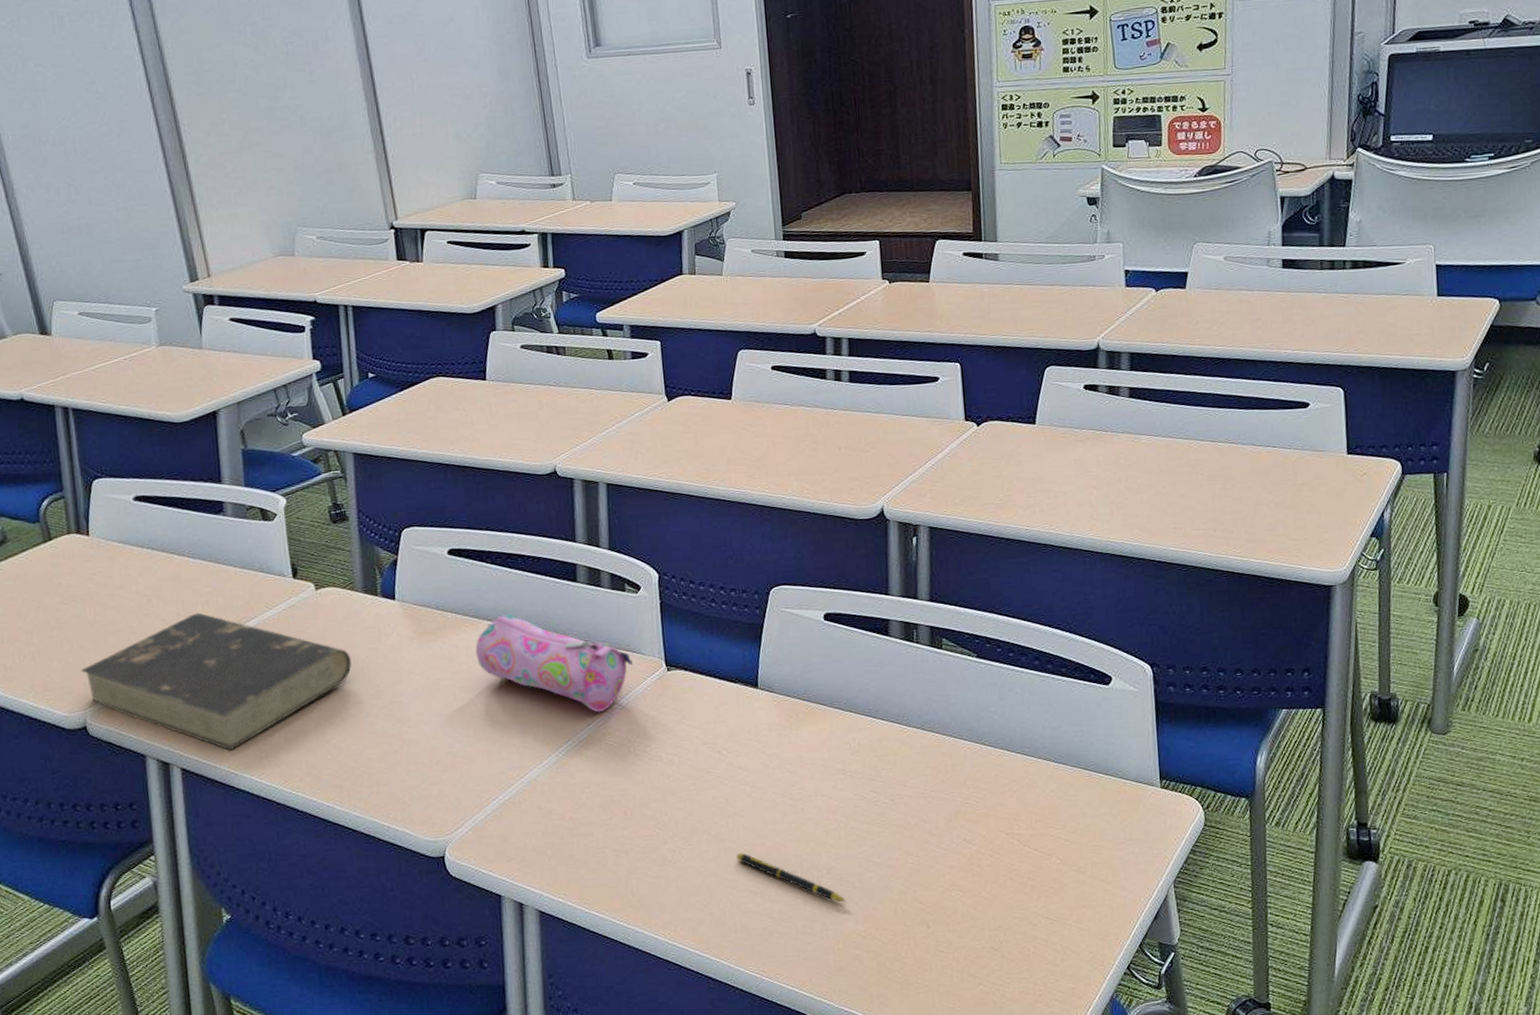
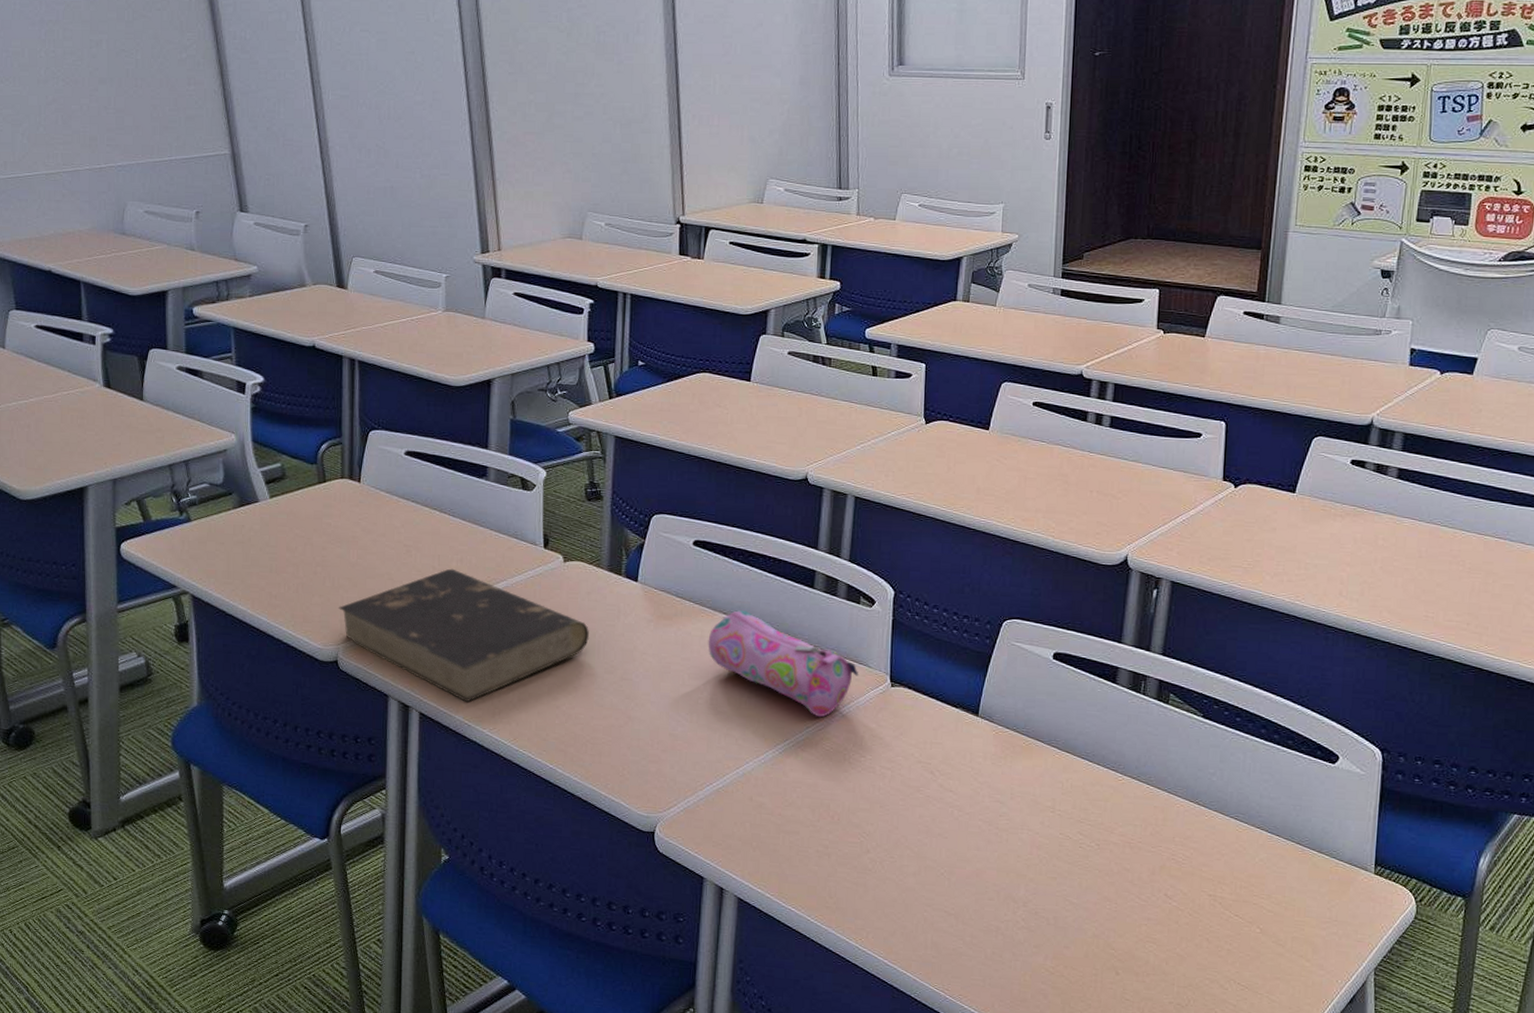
pen: present [735,852,846,902] -> none [935,872,1039,937]

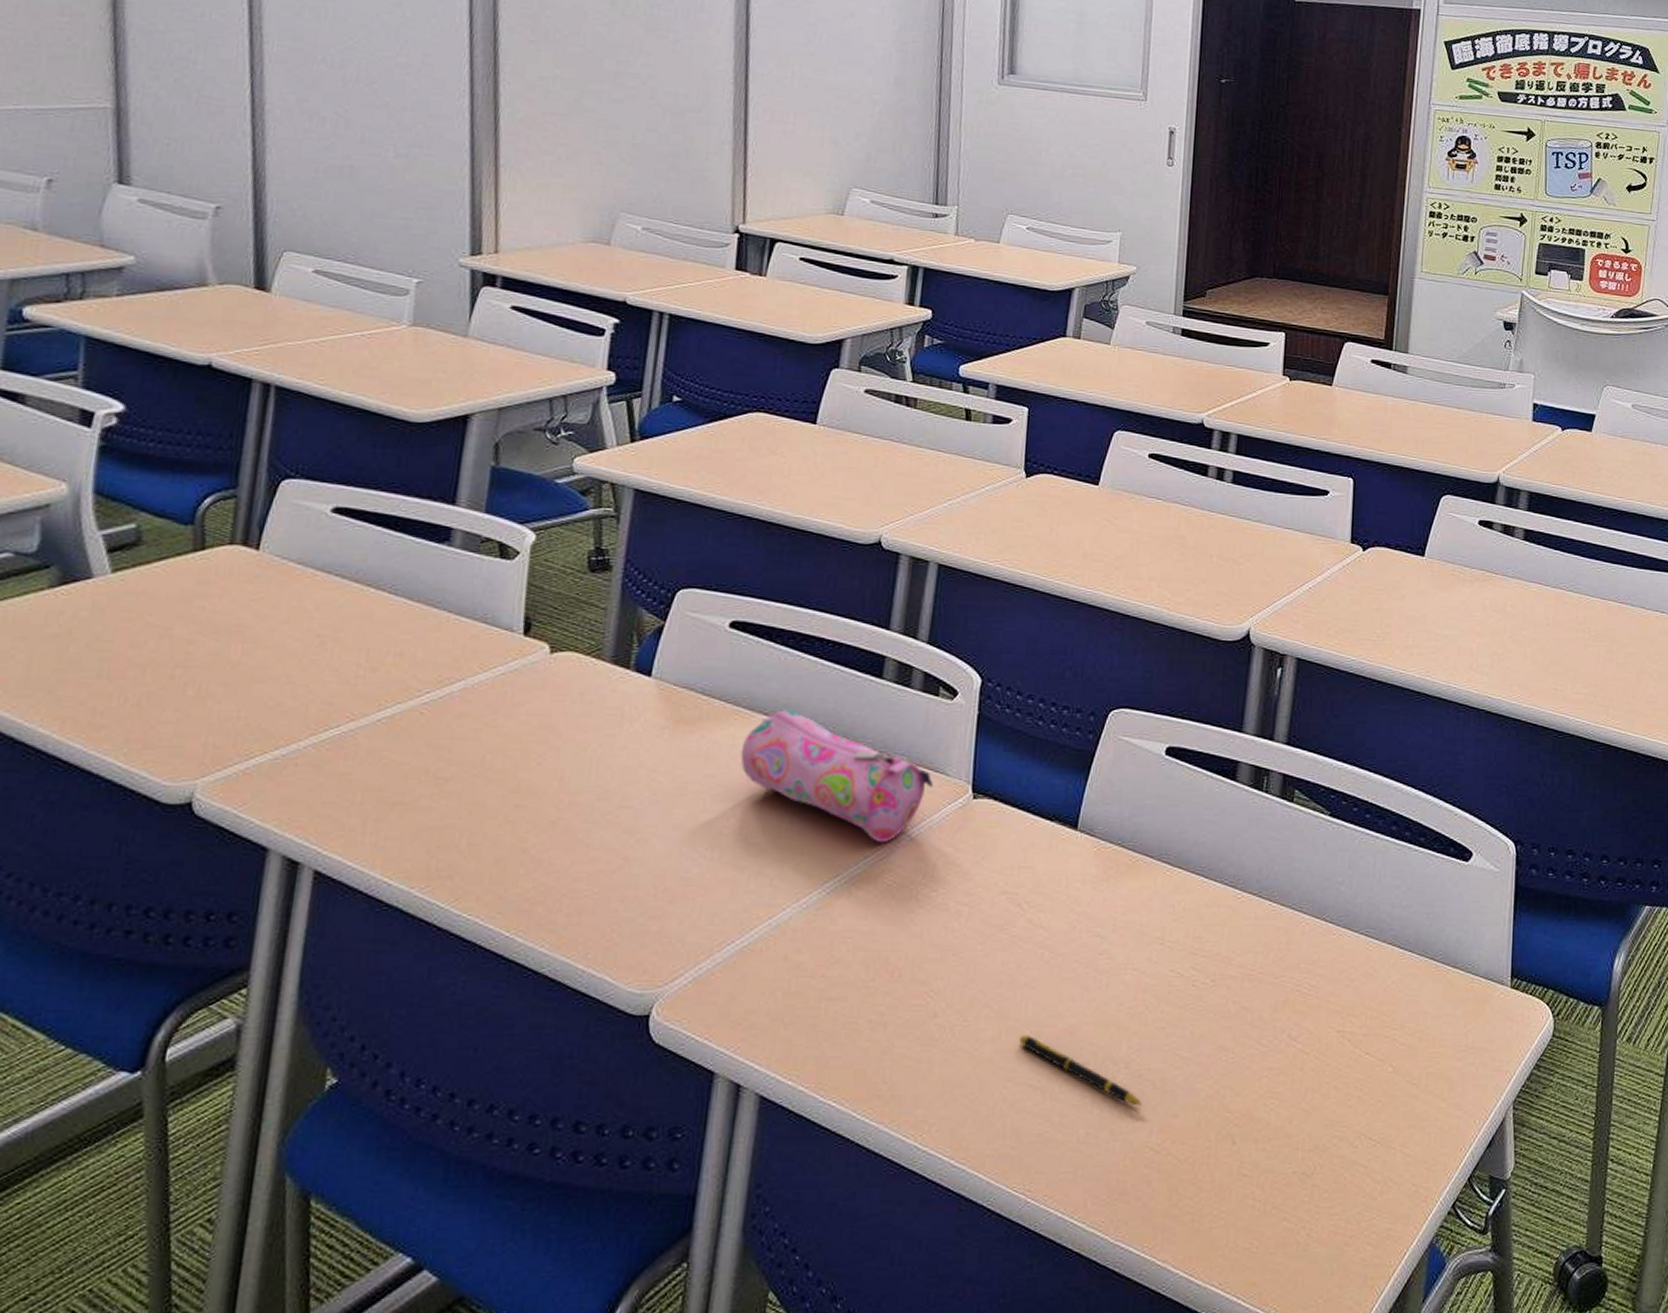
book: present [338,568,589,703] -> none [202,665,579,852]
pen: none [935,872,1039,937] -> present [1018,1034,1143,1106]

